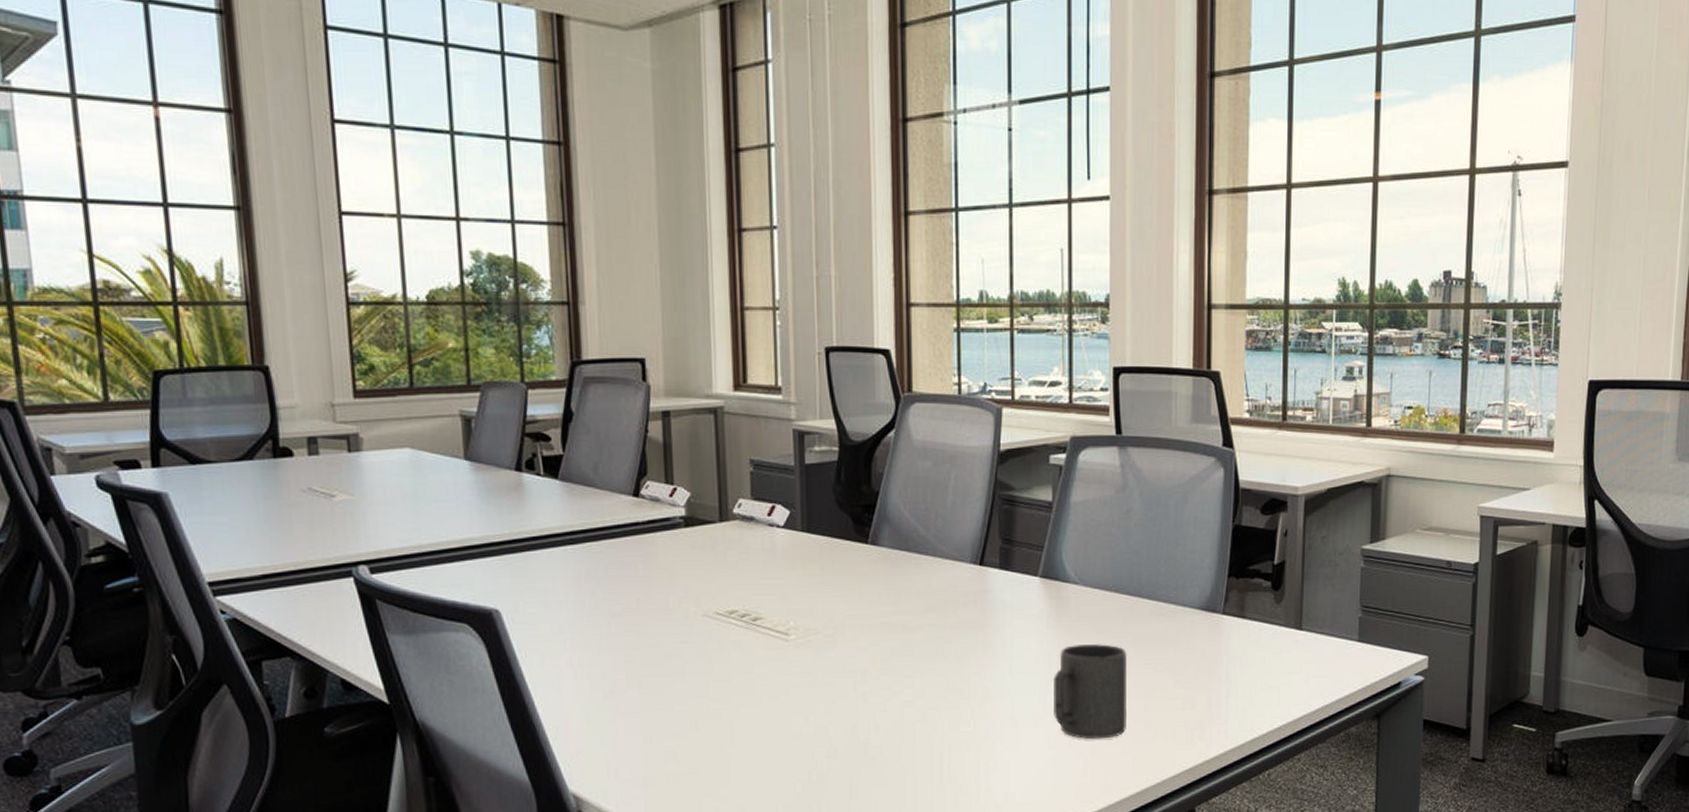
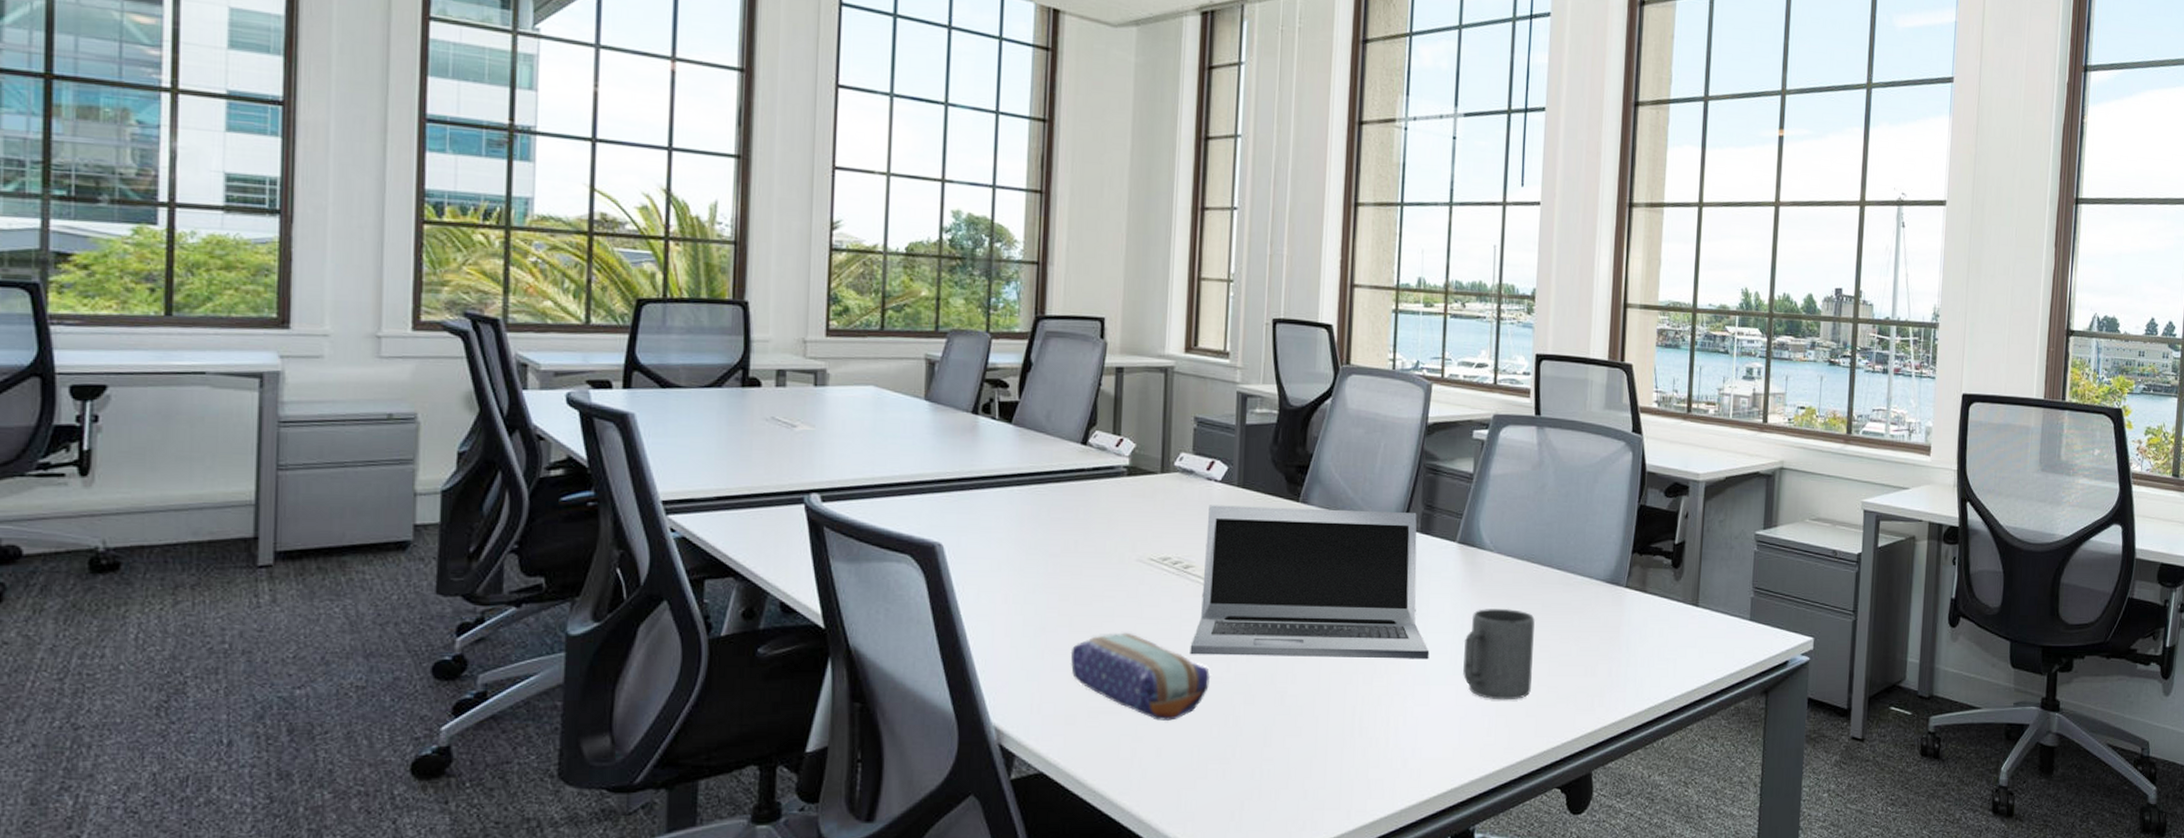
pencil case: none [642,691,790,779] -> present [1070,632,1211,721]
laptop: none [766,548,1017,710] -> present [1190,505,1430,660]

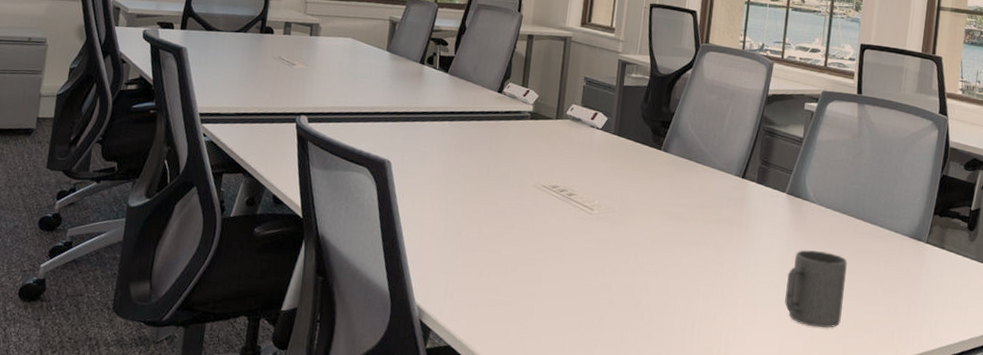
pencil case: present [1070,632,1211,721] -> none [477,242,583,315]
laptop: present [1190,505,1430,660] -> none [568,147,758,287]

